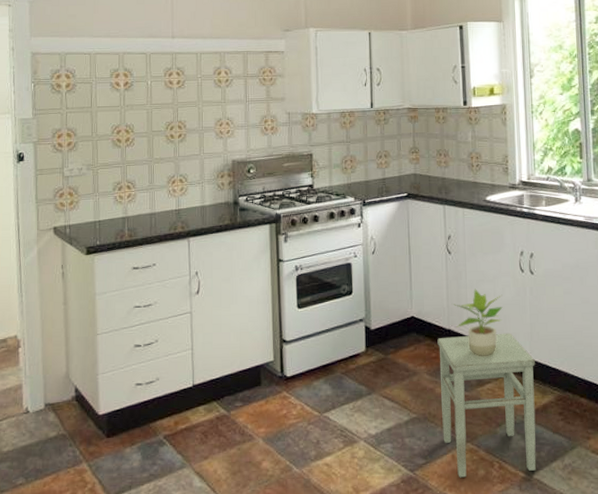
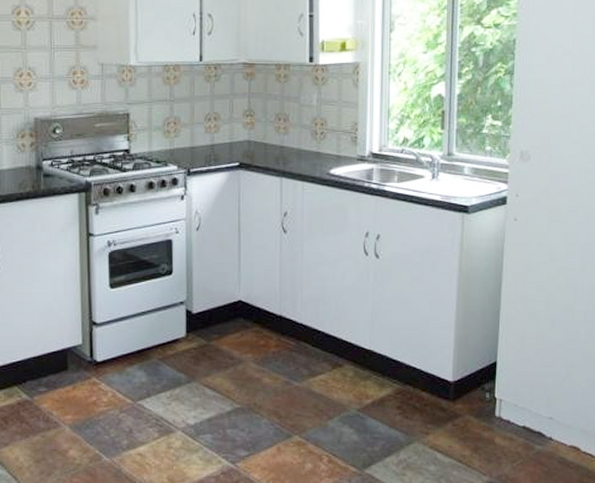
stool: present [437,333,536,478] -> none [267,321,374,471]
potted plant: present [454,289,503,357] -> none [287,272,342,346]

